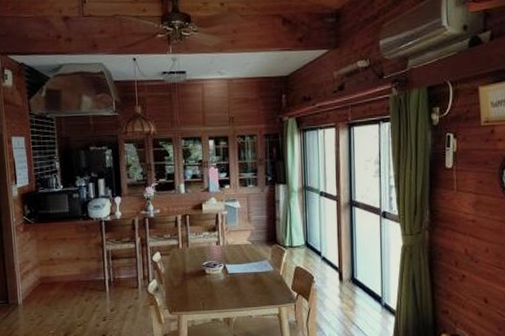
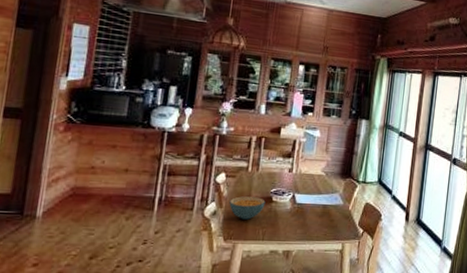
cereal bowl: none [168,271,200,293] -> present [229,196,266,220]

